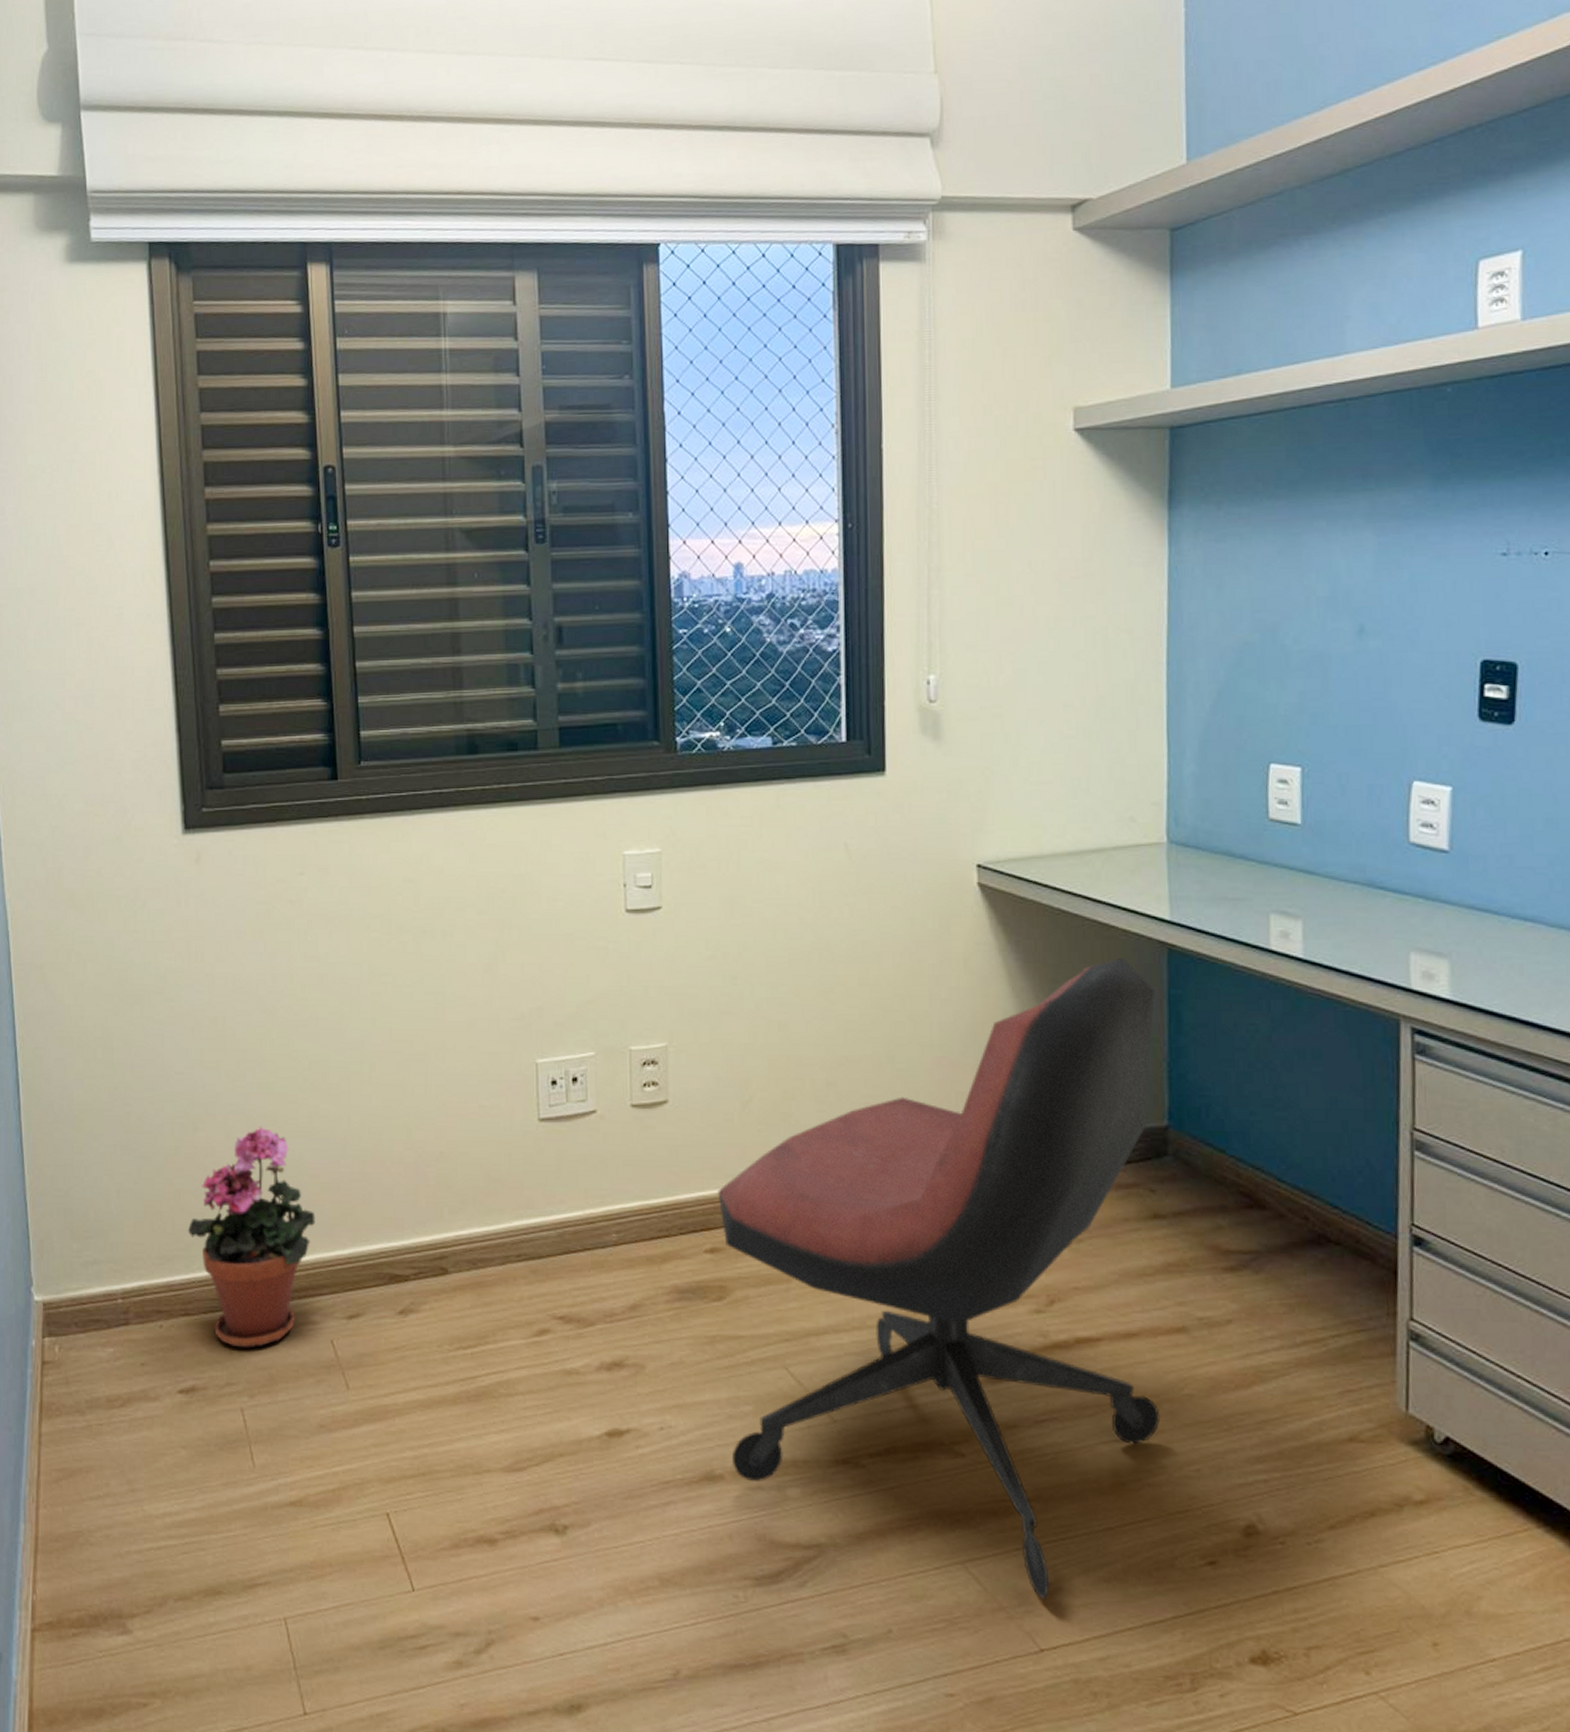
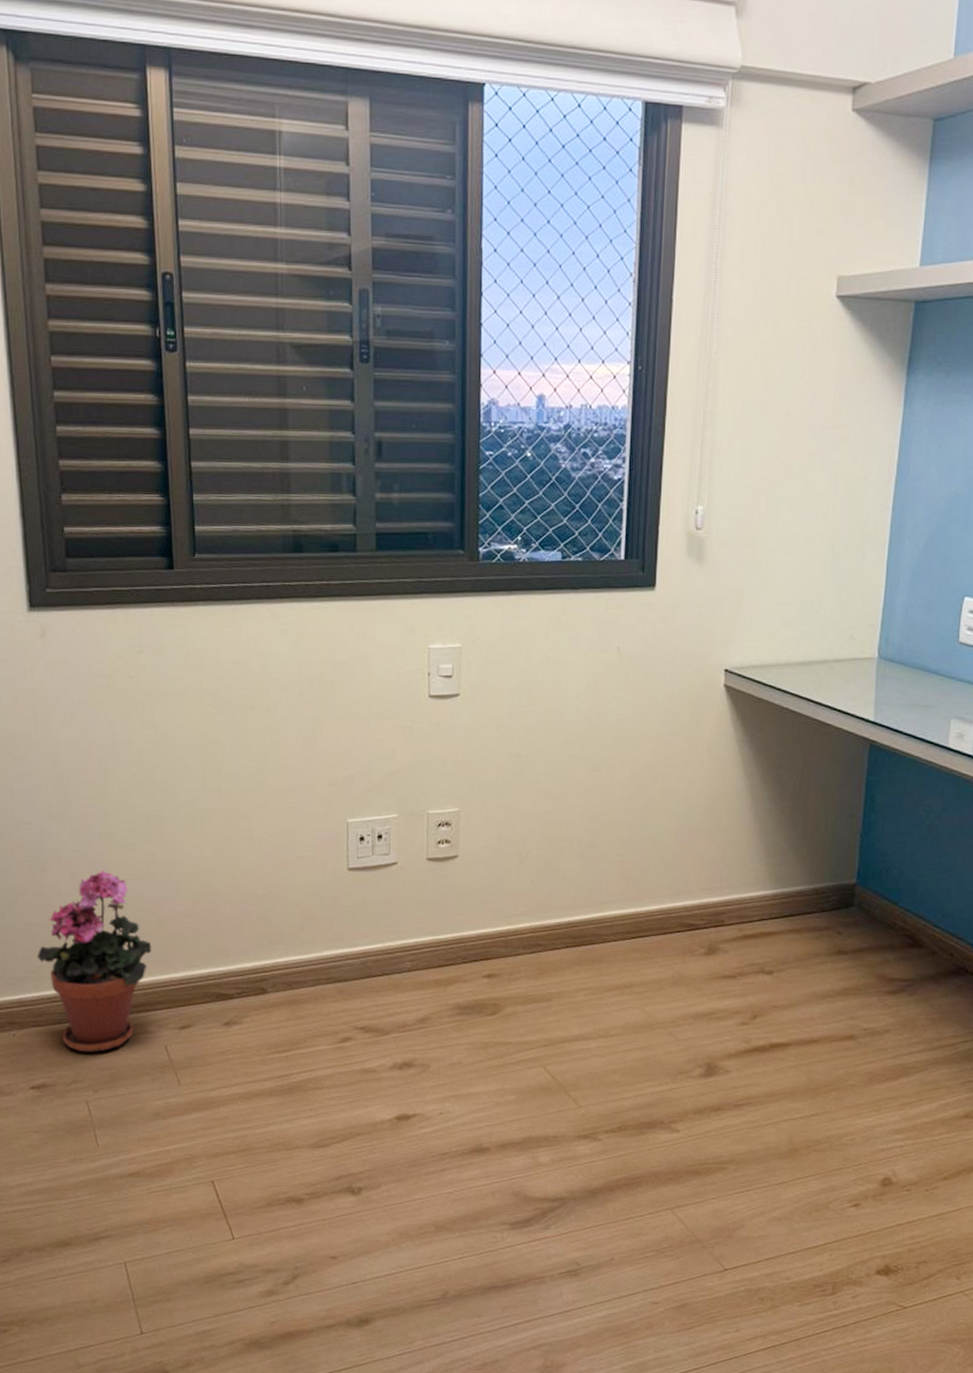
office chair: present [717,958,1161,1599] -> none [496,750,856,1234]

